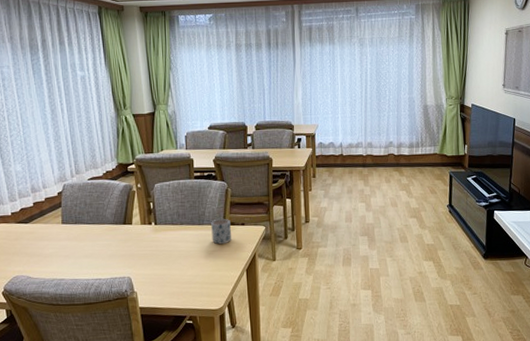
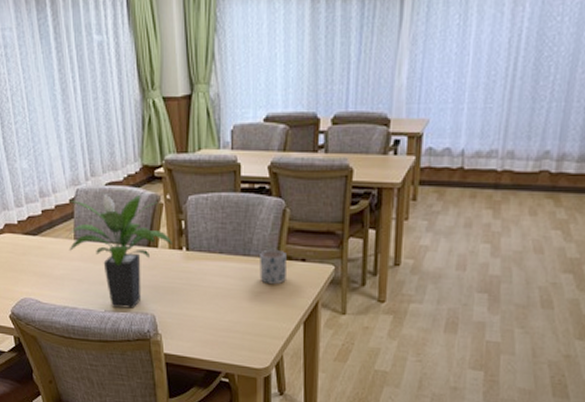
potted plant: none [55,186,145,275] -> present [67,195,174,309]

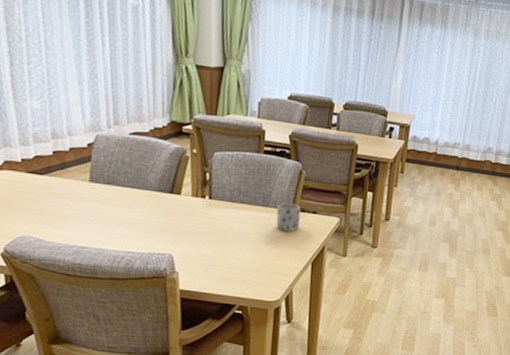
potted plant: present [67,195,174,309] -> none [81,143,197,249]

